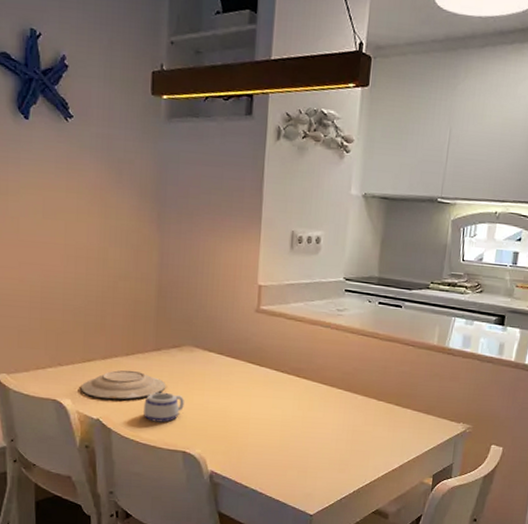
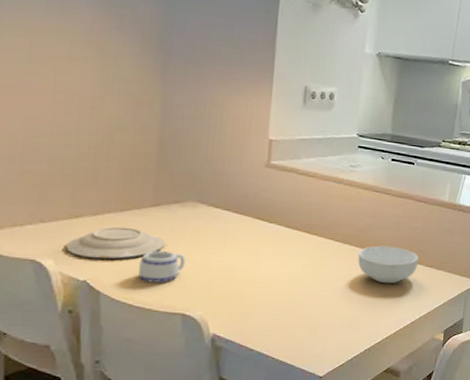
cereal bowl: none [345,389,407,428] -> present [357,245,419,284]

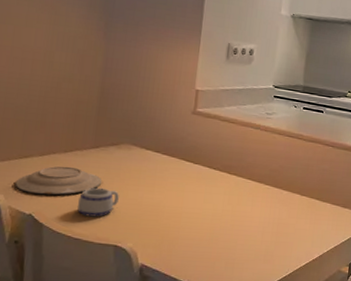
cereal bowl: present [357,245,419,284] -> none [272,185,327,220]

